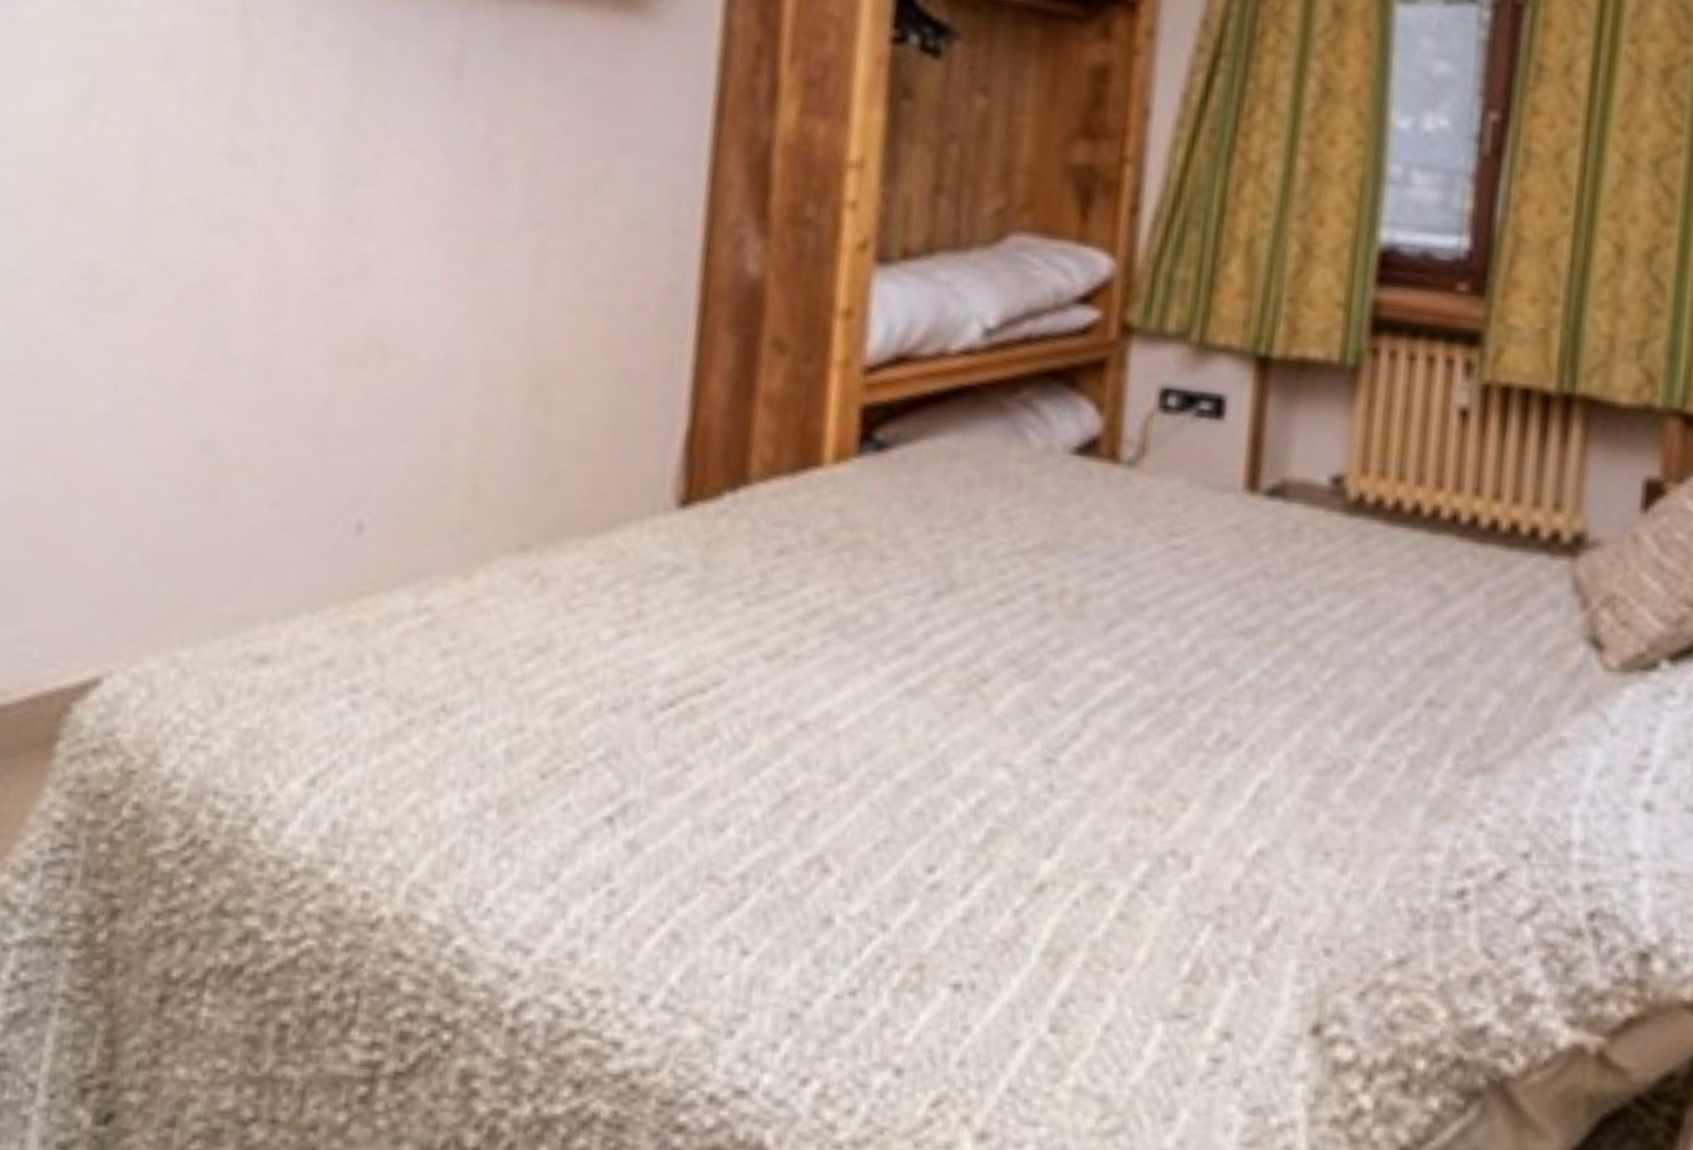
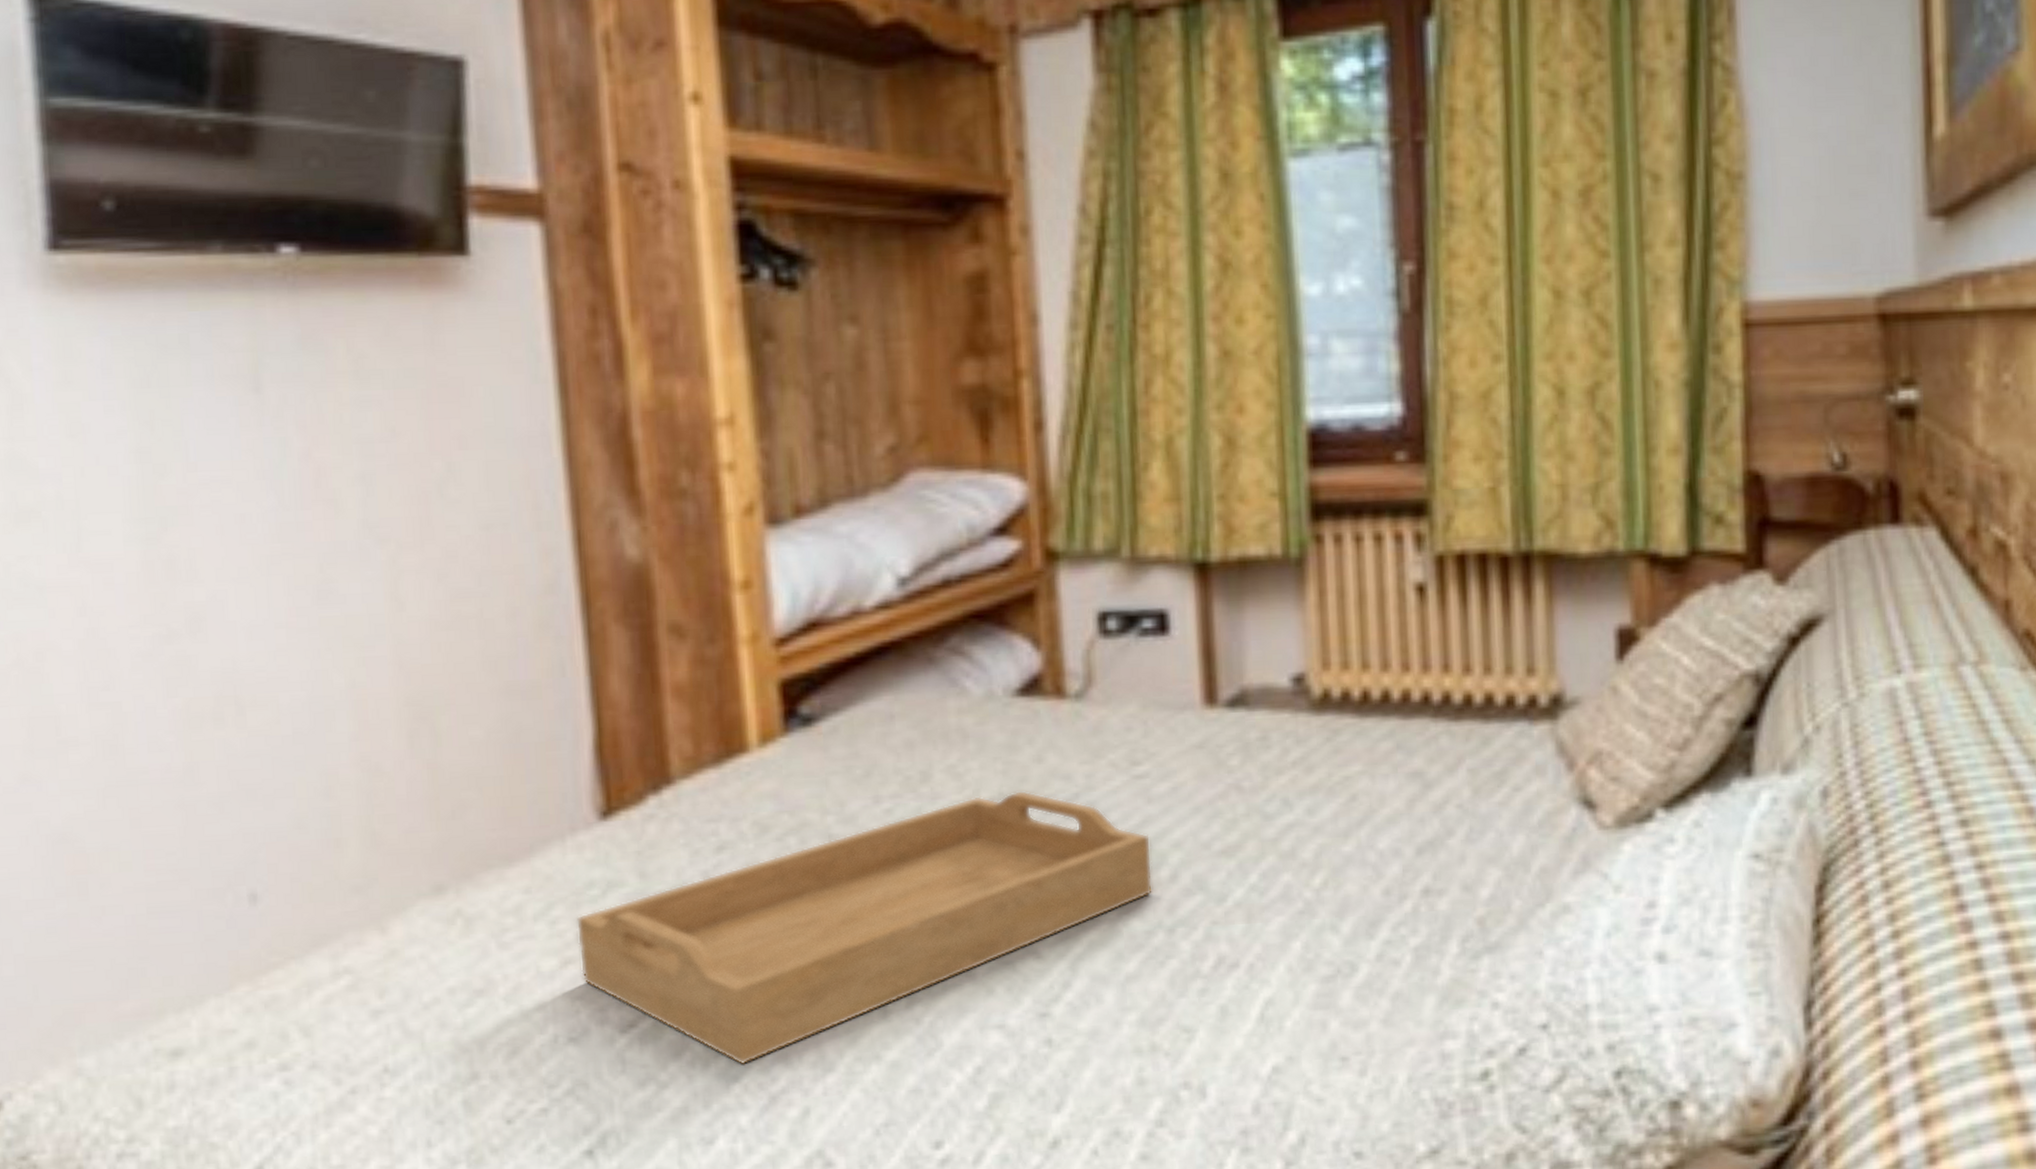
serving tray: none [634,542,1177,761] -> present [576,790,1153,1065]

